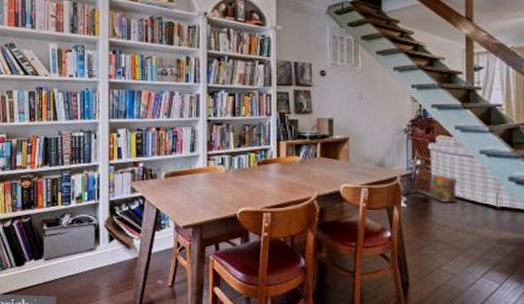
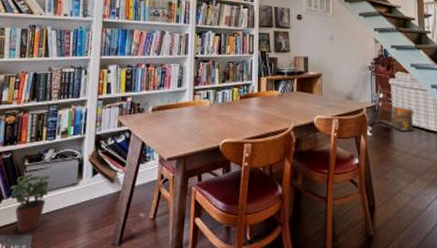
potted plant: none [31,238,71,294] -> present [9,174,52,232]

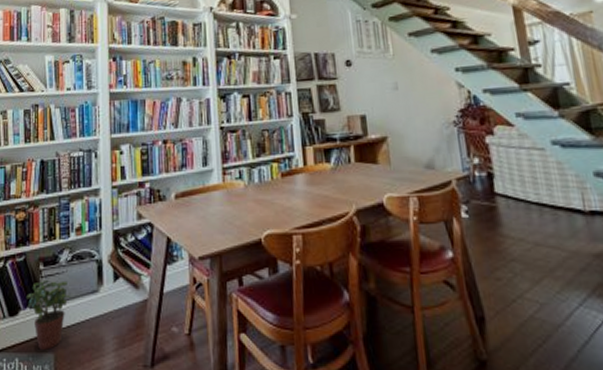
bag: present [373,101,415,130] -> none [468,168,534,208]

